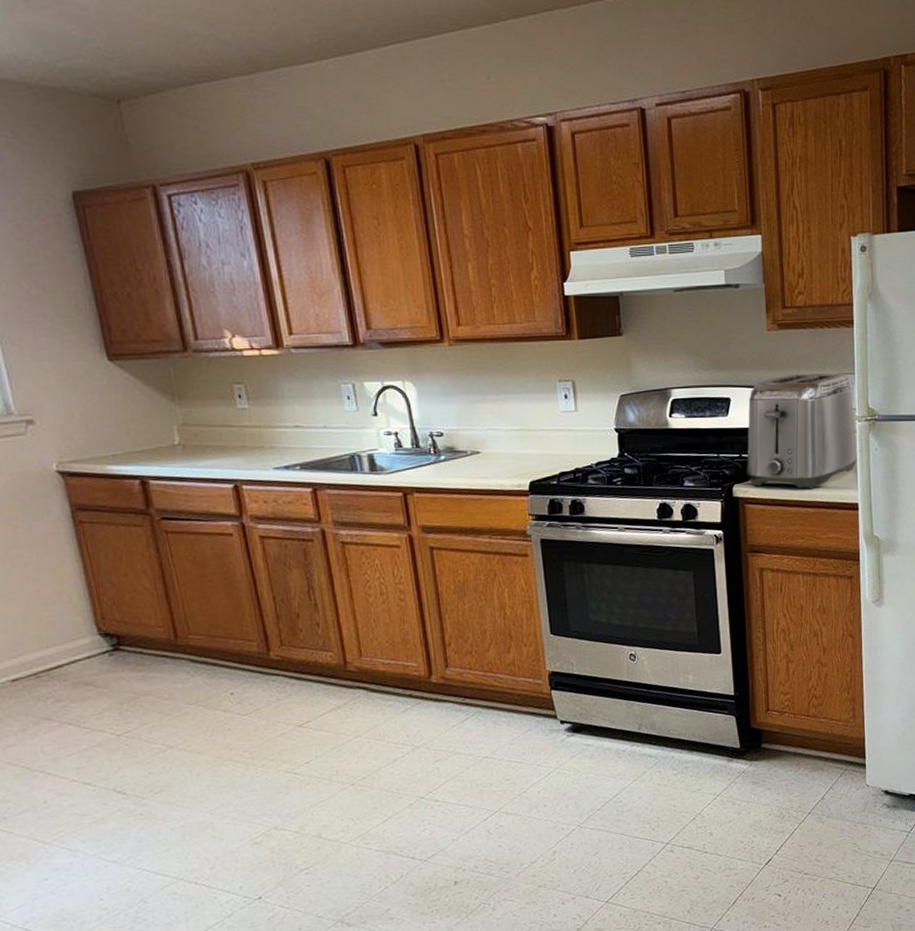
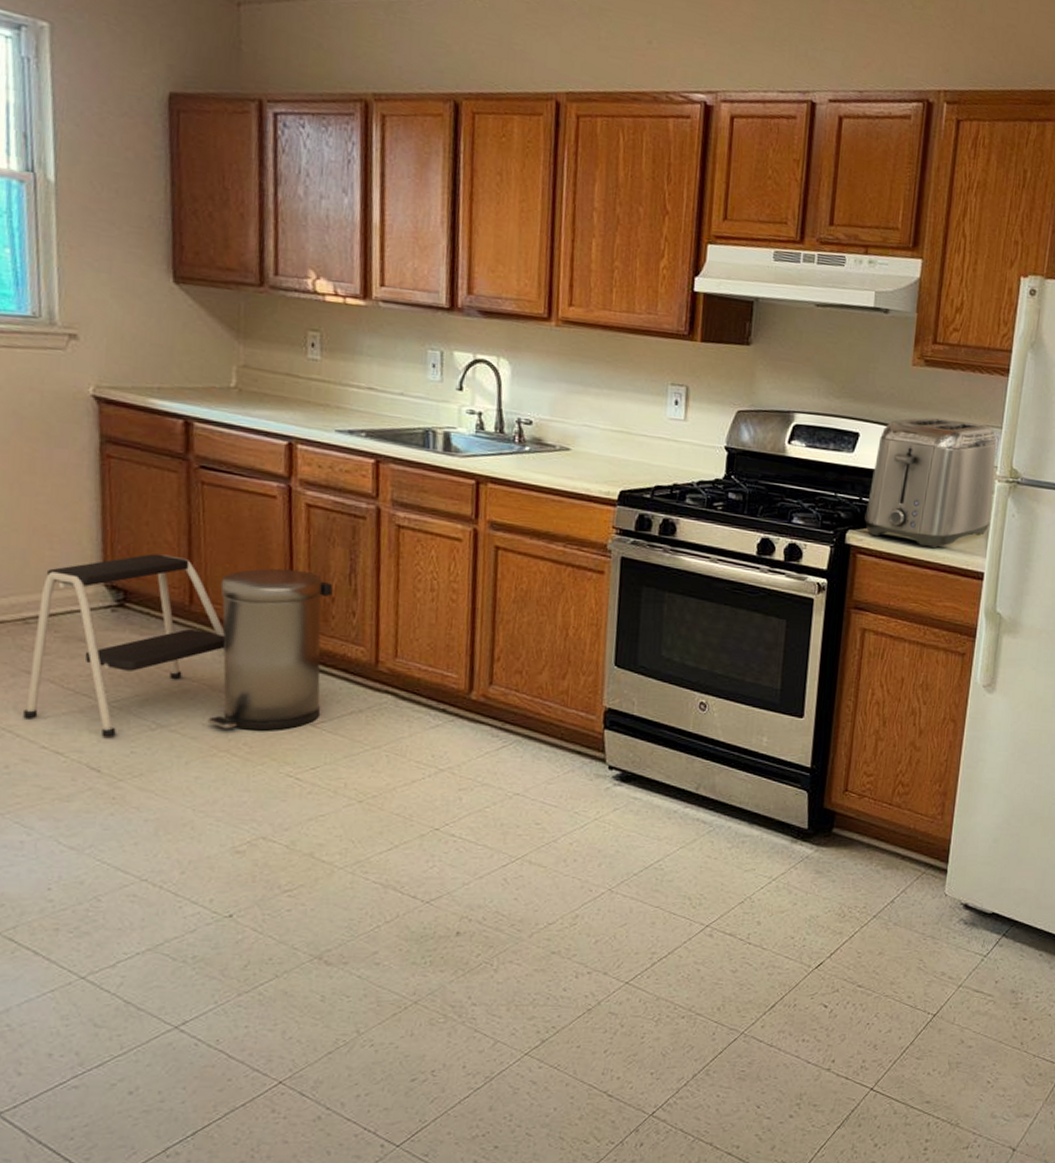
step stool: none [45,599,213,764] -> present [23,553,226,737]
pedal bin: none [198,594,304,741] -> present [208,568,333,731]

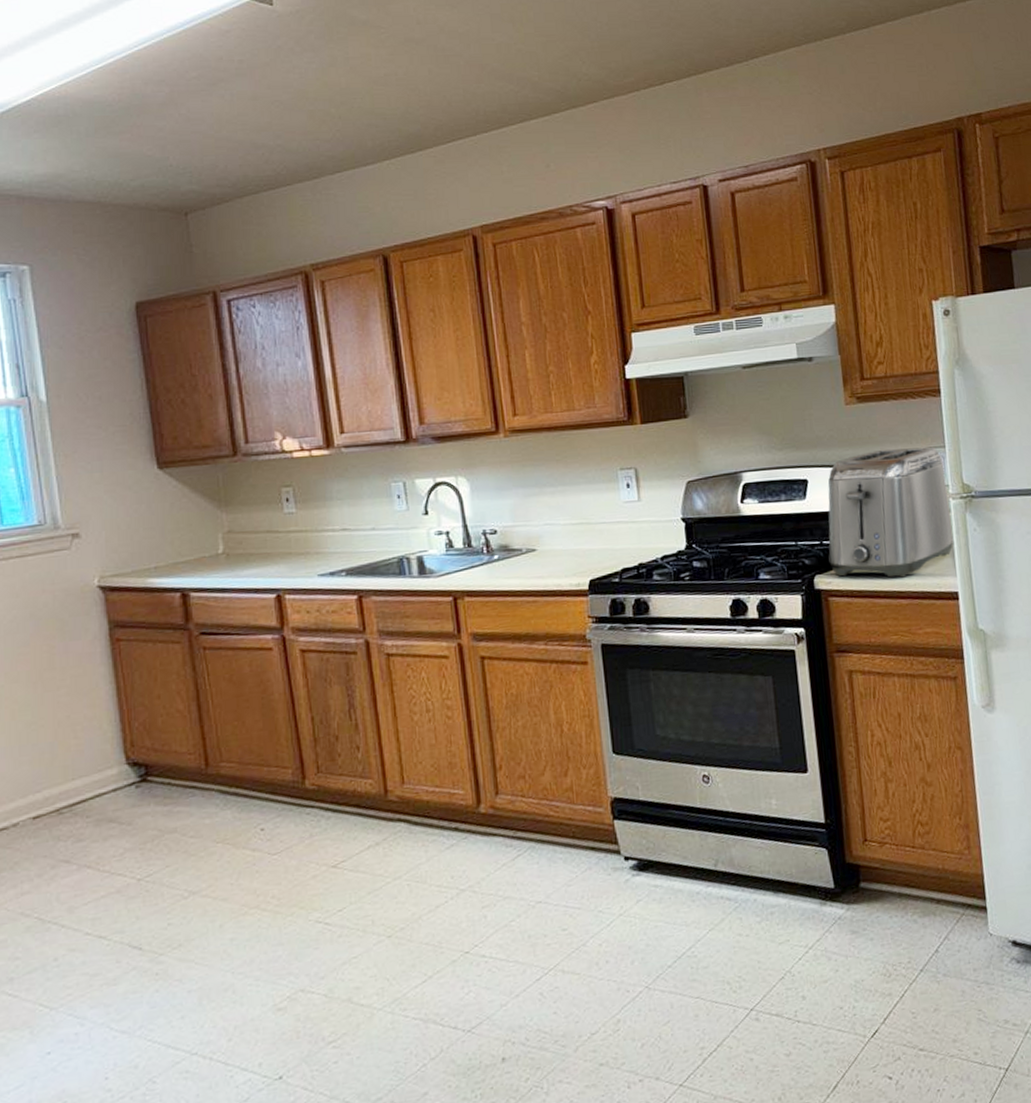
step stool: present [23,553,226,737] -> none [66,723,244,914]
pedal bin: present [208,568,333,731] -> none [232,714,339,885]

